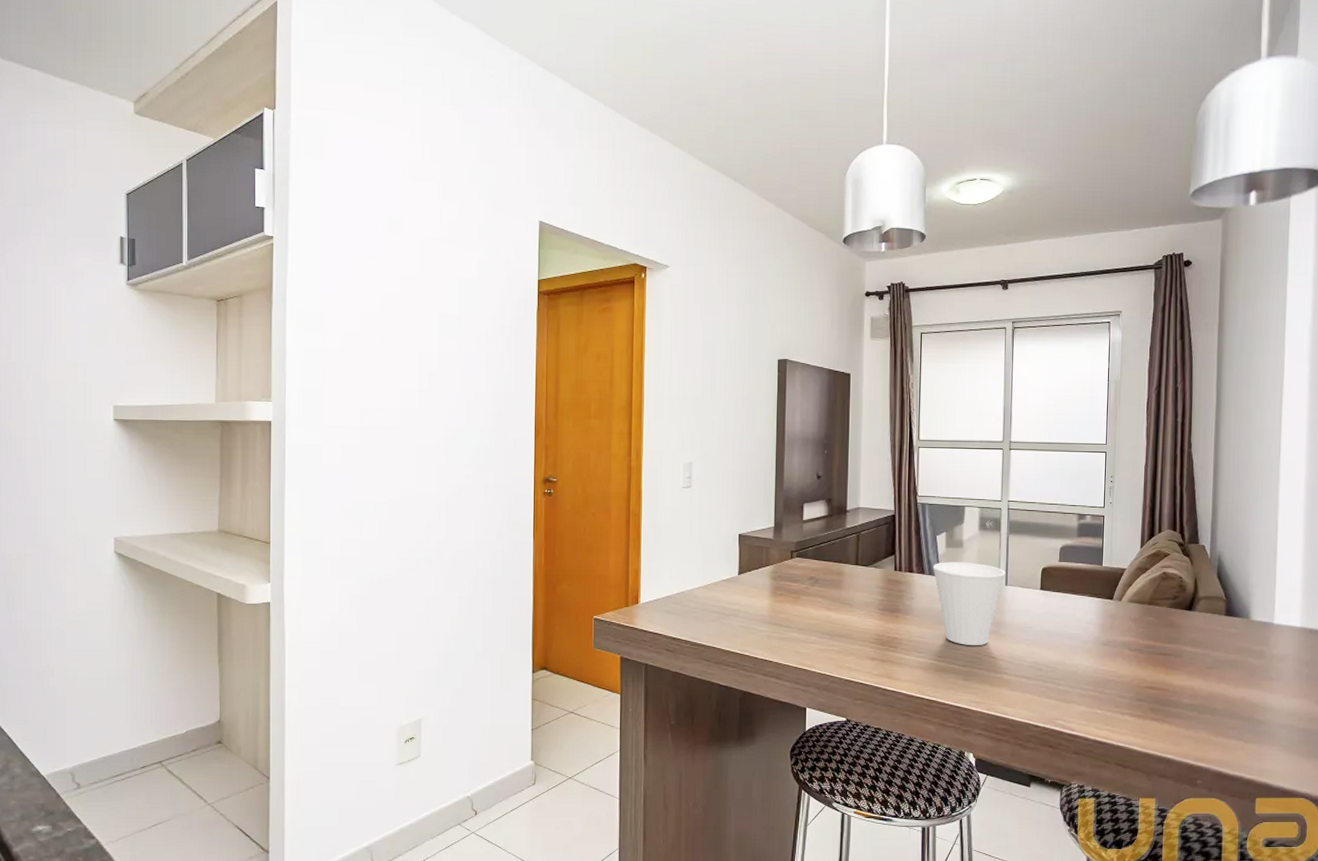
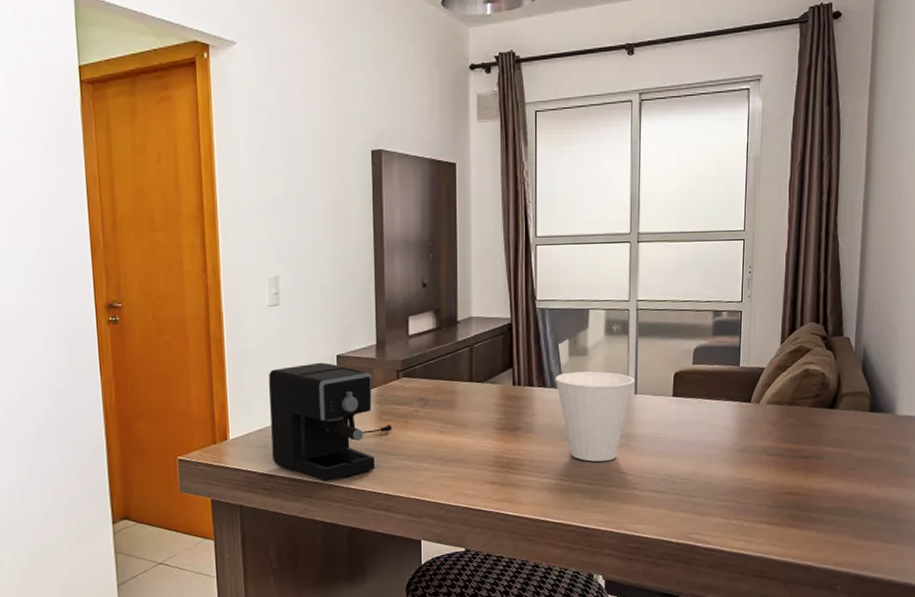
coffee maker: none [677,539,785,648] -> present [268,362,393,482]

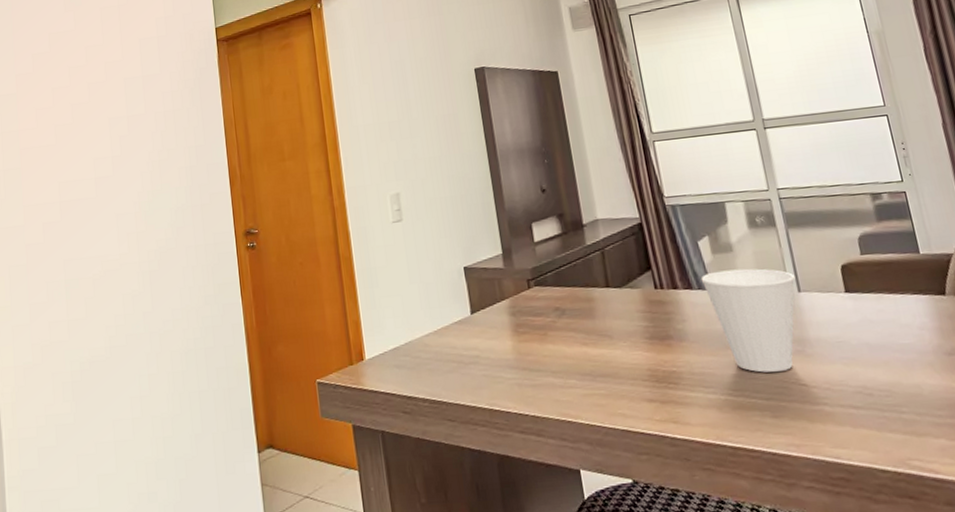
coffee maker: present [268,362,393,482] -> none [398,275,531,404]

